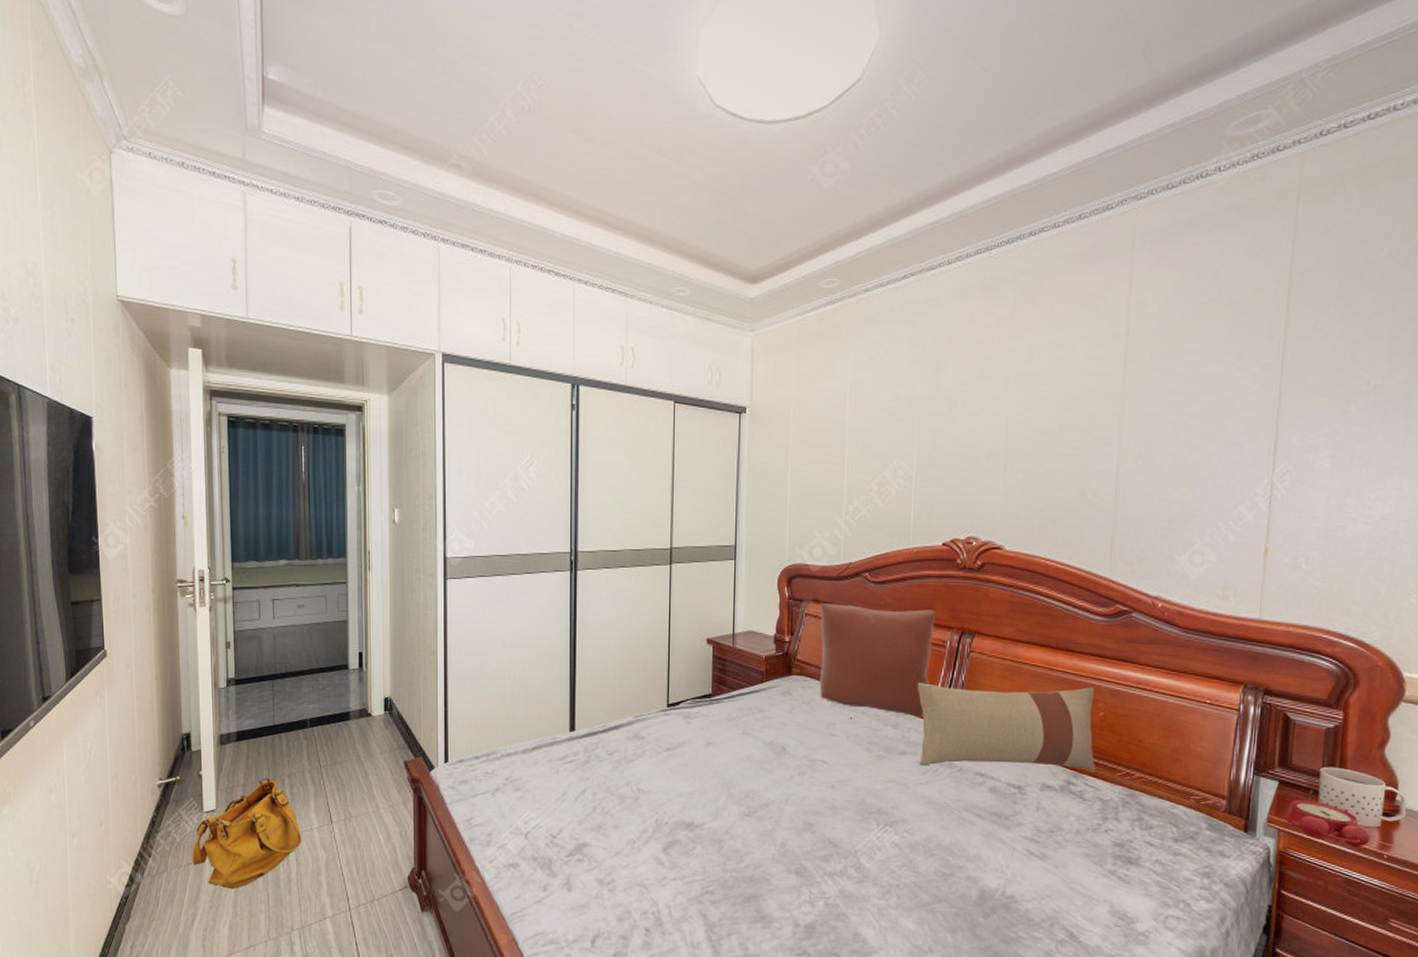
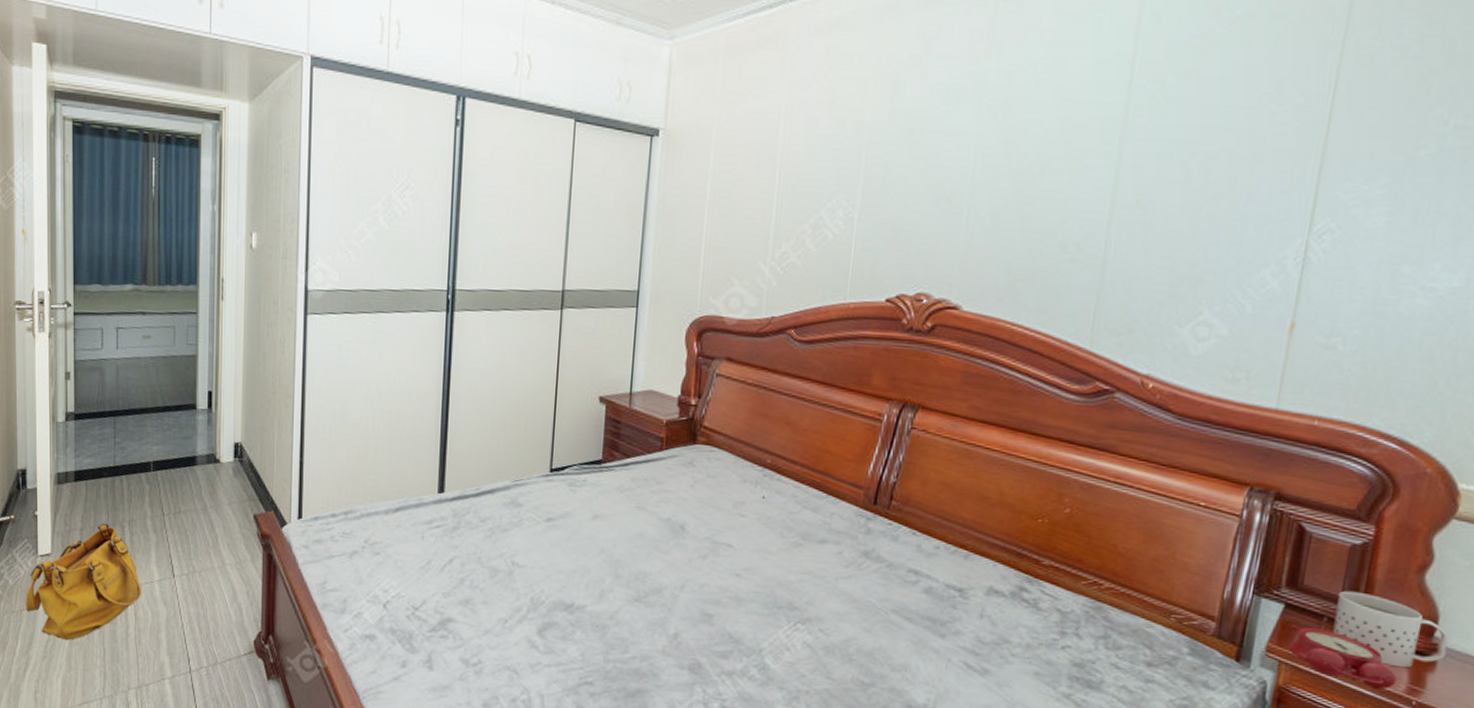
pillow: present [819,602,937,716] -> none [728,361,874,500]
pillow: present [917,683,1096,772] -> none [841,461,1061,579]

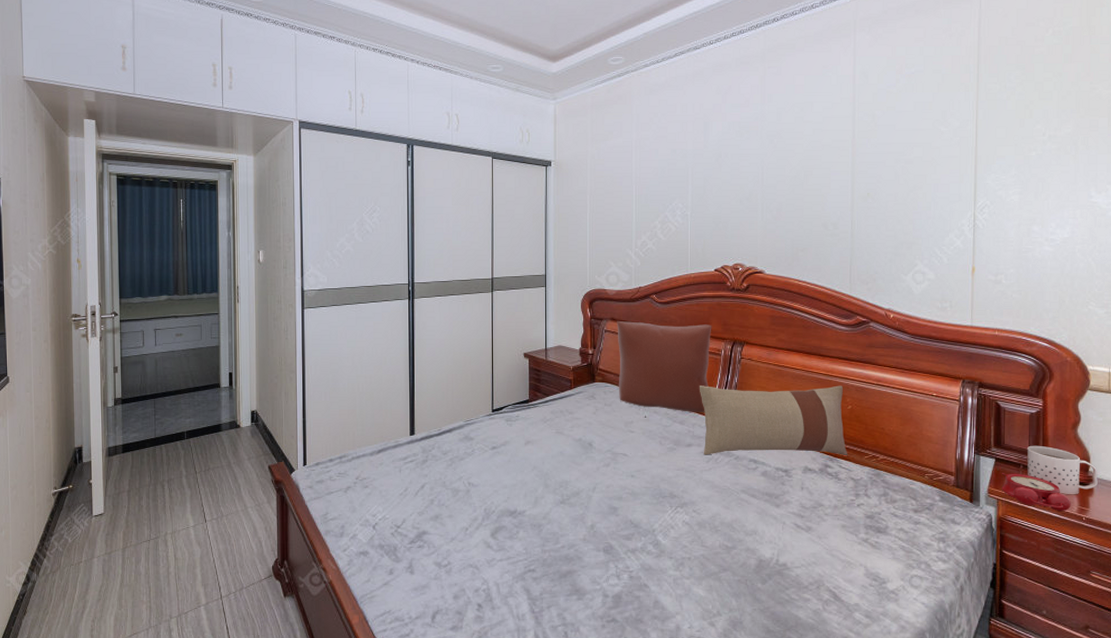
handbag: present [26,522,141,640] -> none [83,484,180,583]
pillow: none [728,361,874,500] -> present [617,320,712,413]
pillow: none [841,461,1061,579] -> present [699,385,848,456]

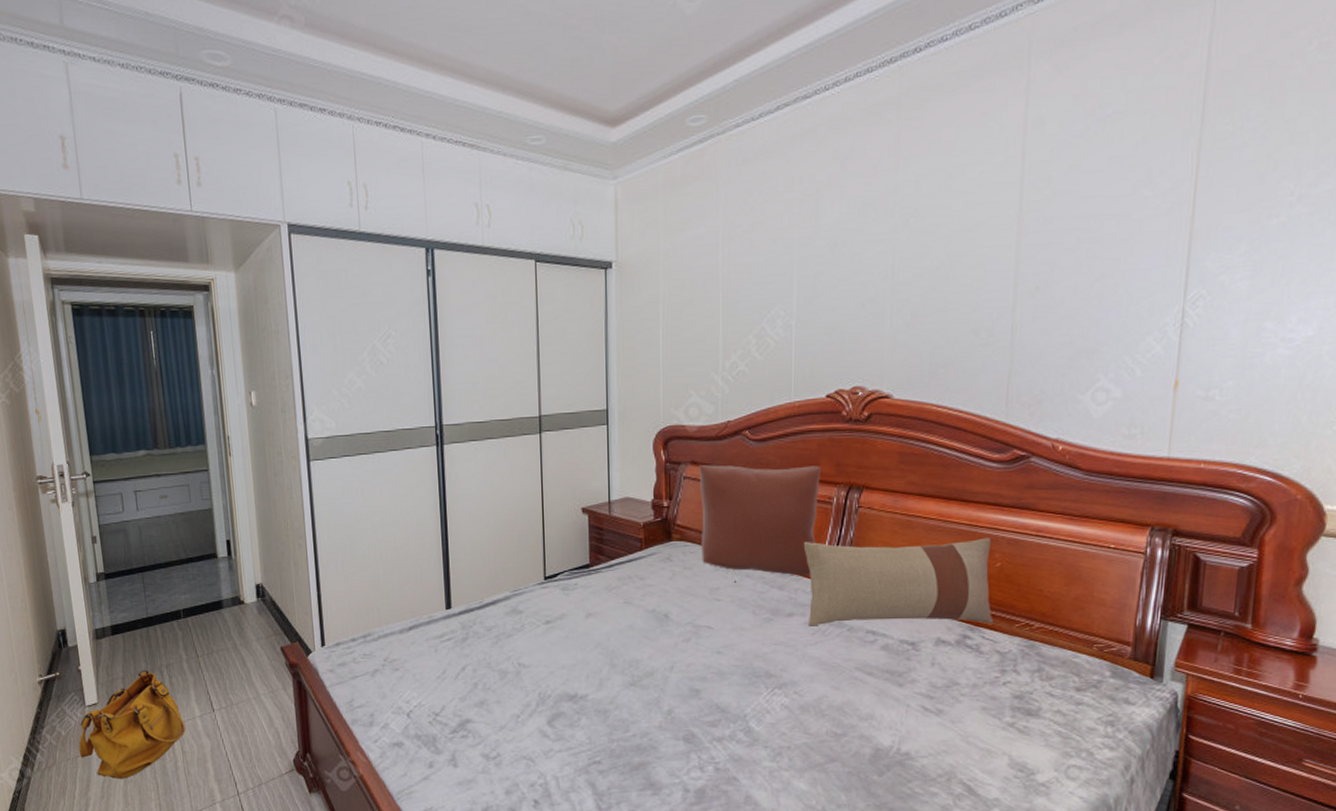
handbag: none [83,484,180,583] -> present [78,669,186,779]
alarm clock: present [1002,473,1071,512] -> none [1193,642,1285,688]
mug: present [1027,445,1098,495] -> none [1229,607,1326,668]

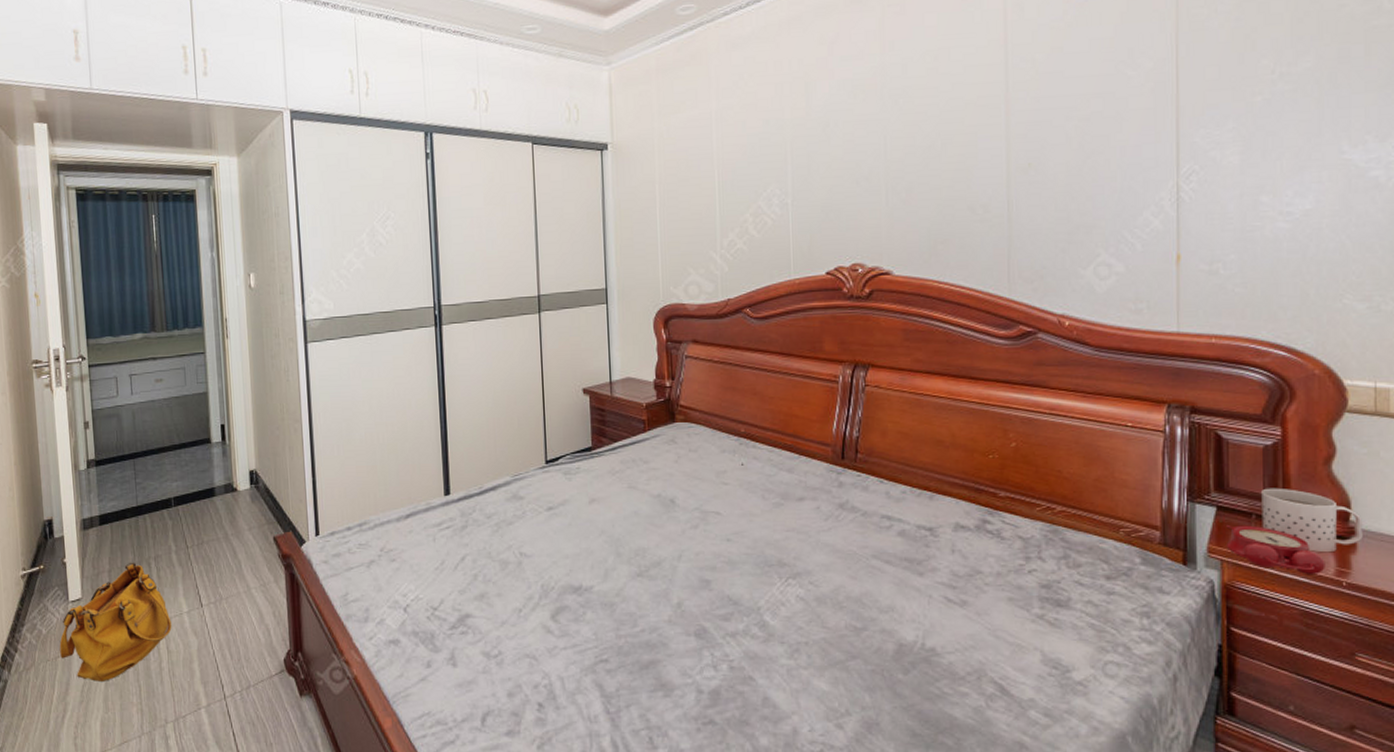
pillow: present [699,464,822,576] -> none [700,342,826,458]
pillow: present [803,537,994,627] -> none [810,416,1013,512]
alarm clock: none [1193,642,1285,688] -> present [1227,525,1325,575]
mug: none [1229,607,1326,668] -> present [1261,487,1363,553]

